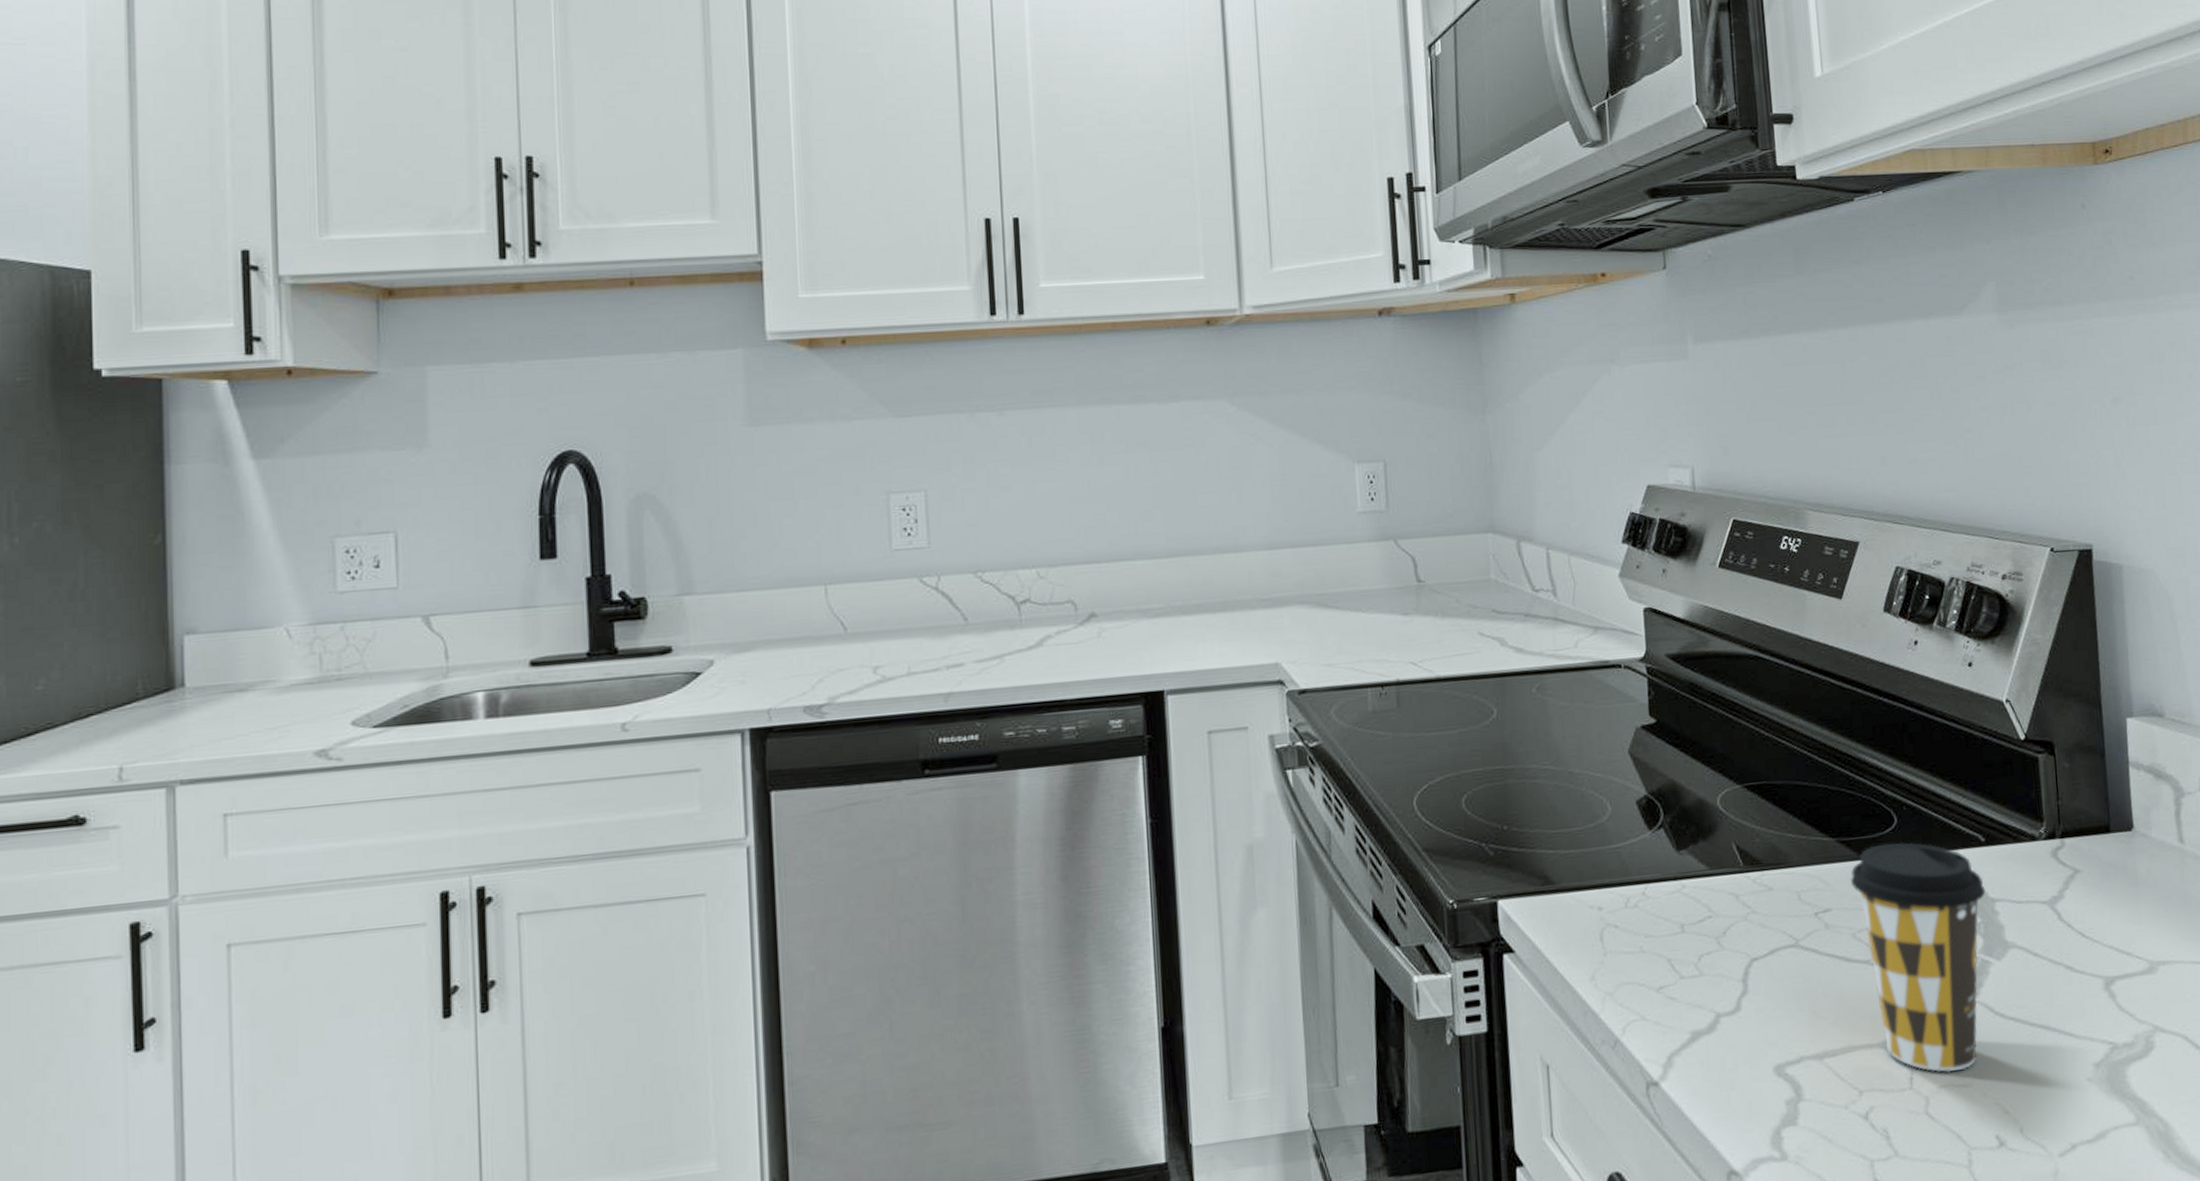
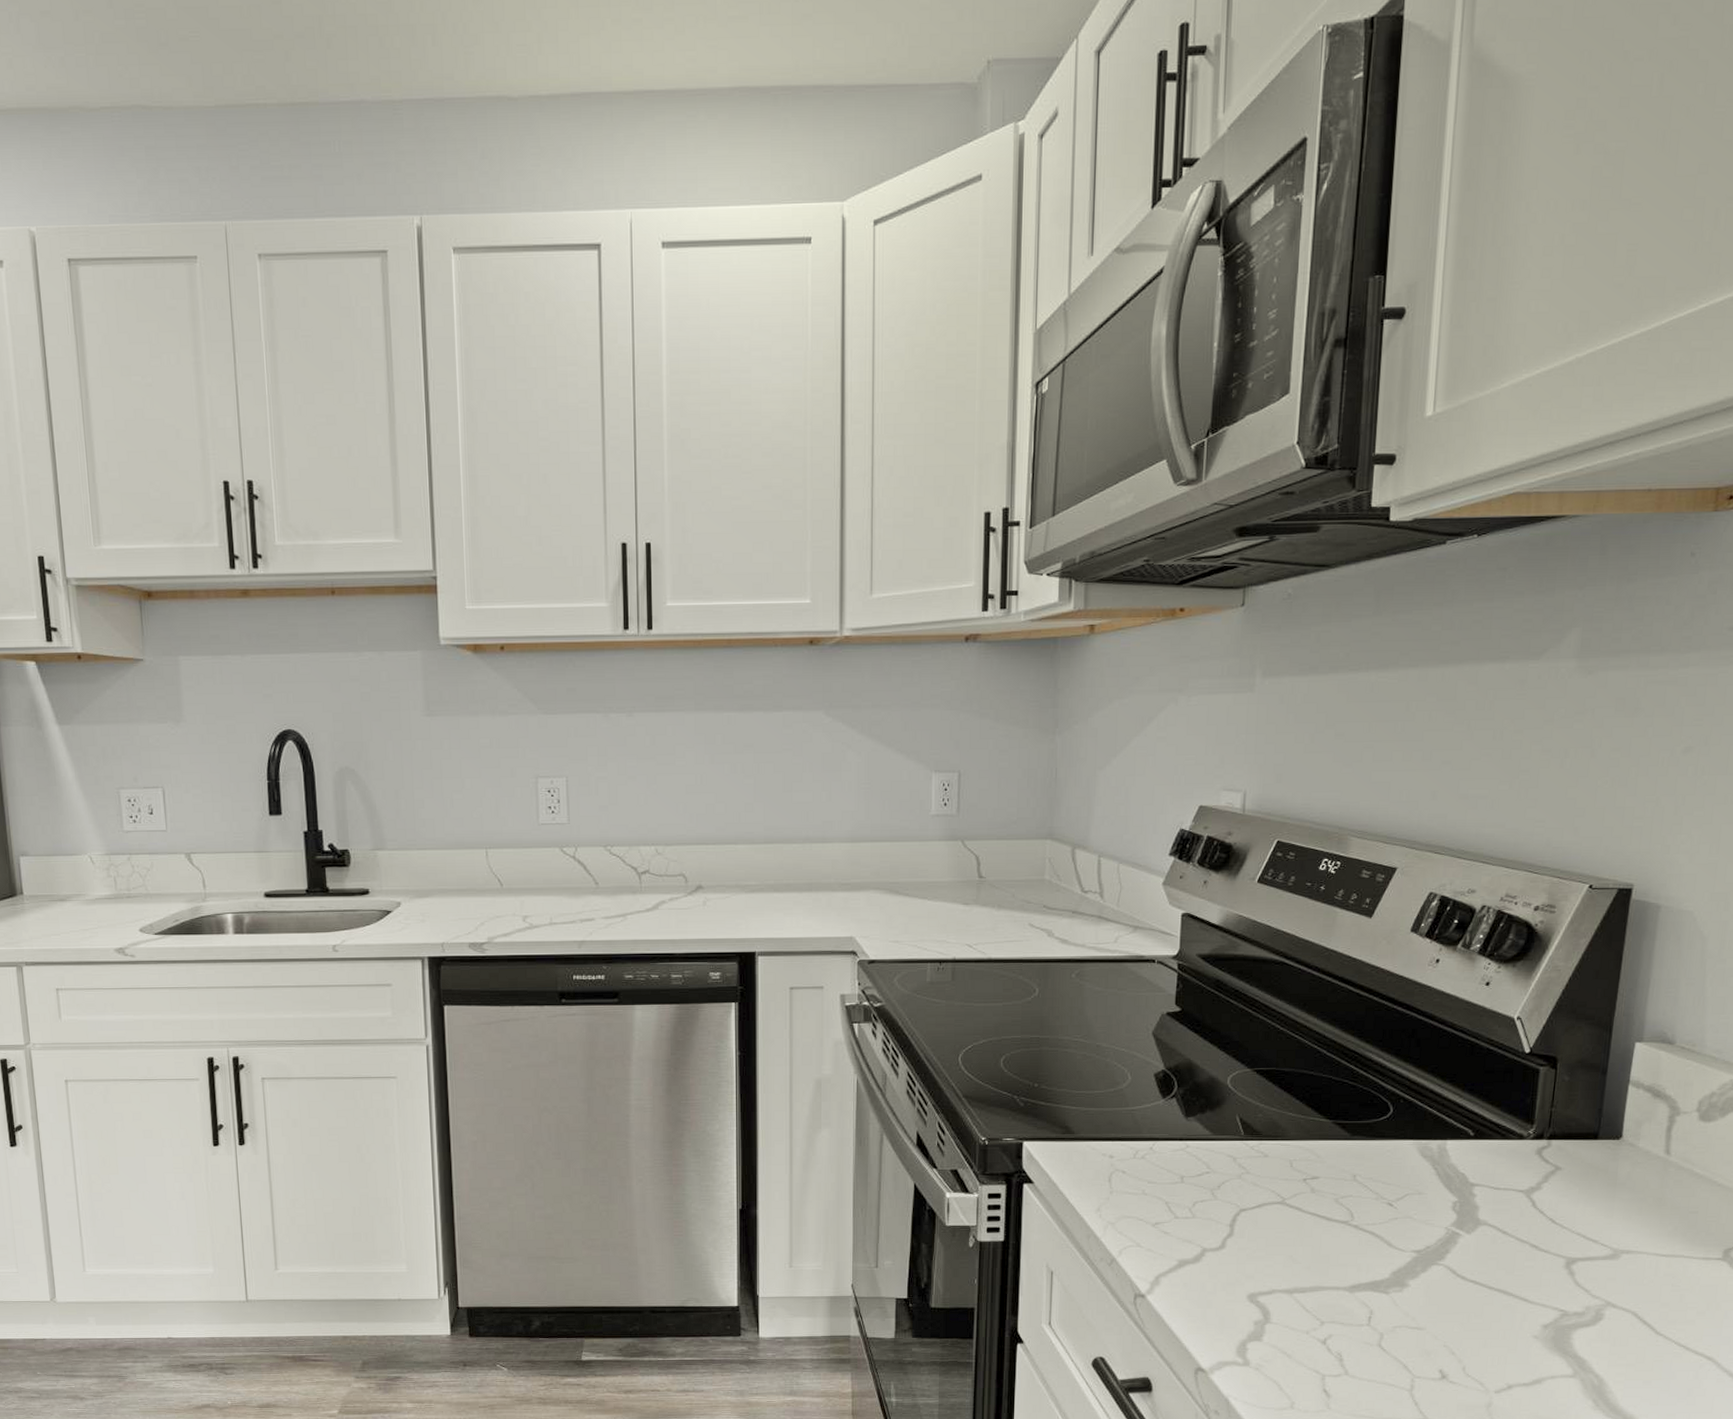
coffee cup: present [1850,842,1986,1073] -> none [1341,1129,1467,1317]

